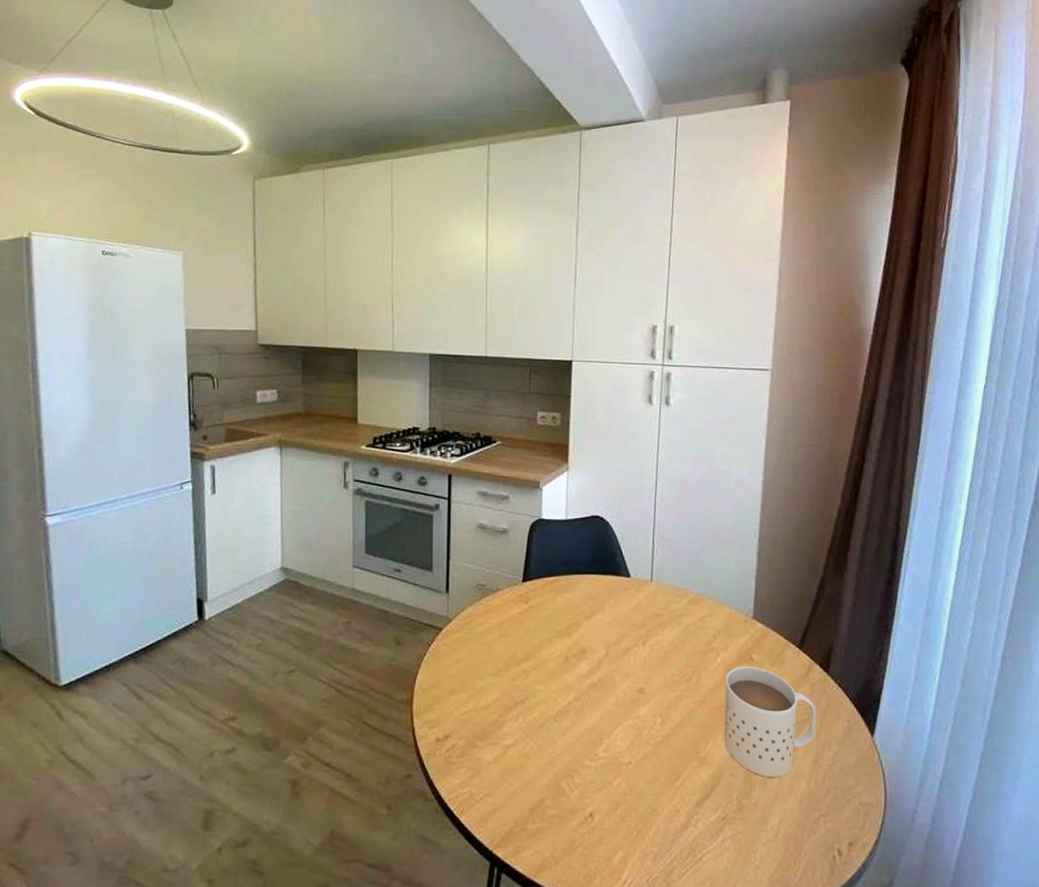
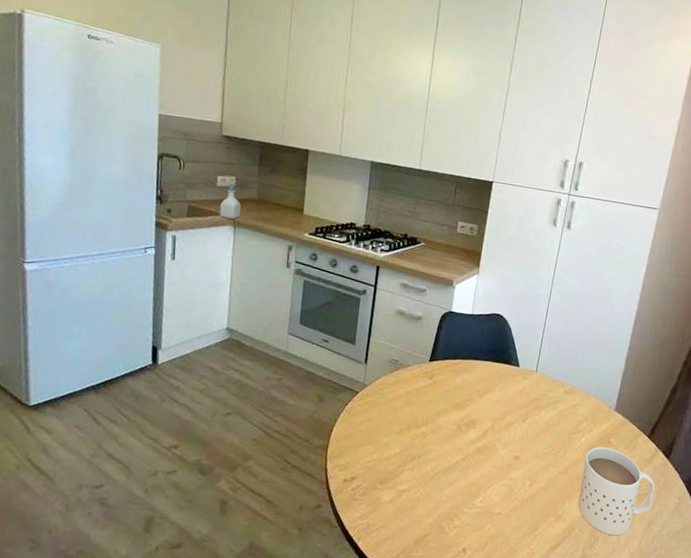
soap bottle: none [262,397,287,440] -> present [219,183,241,220]

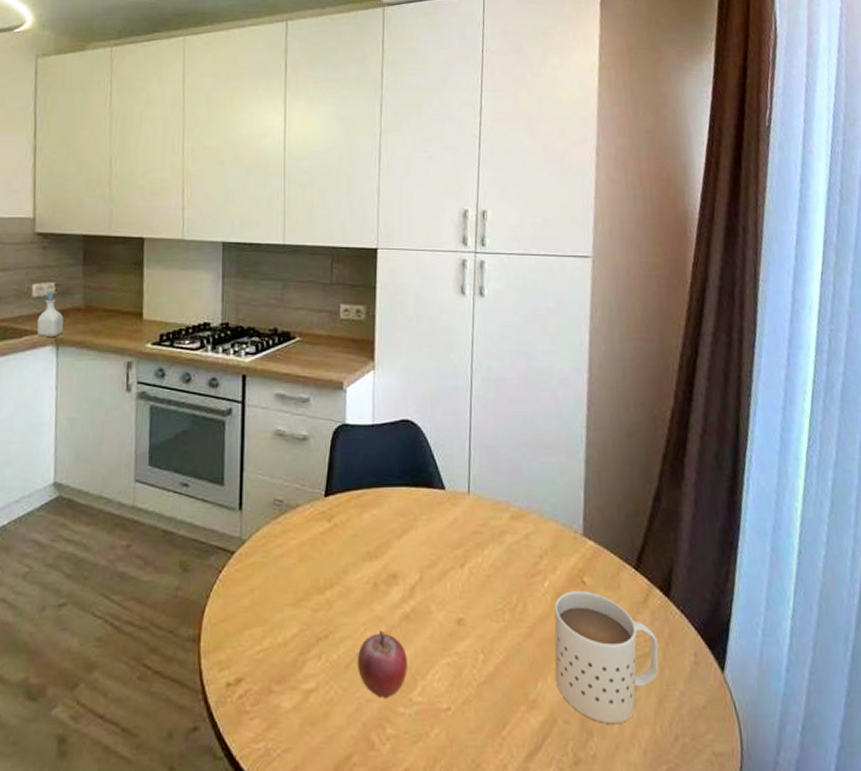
fruit: none [439,457,475,501] -> present [357,630,407,698]

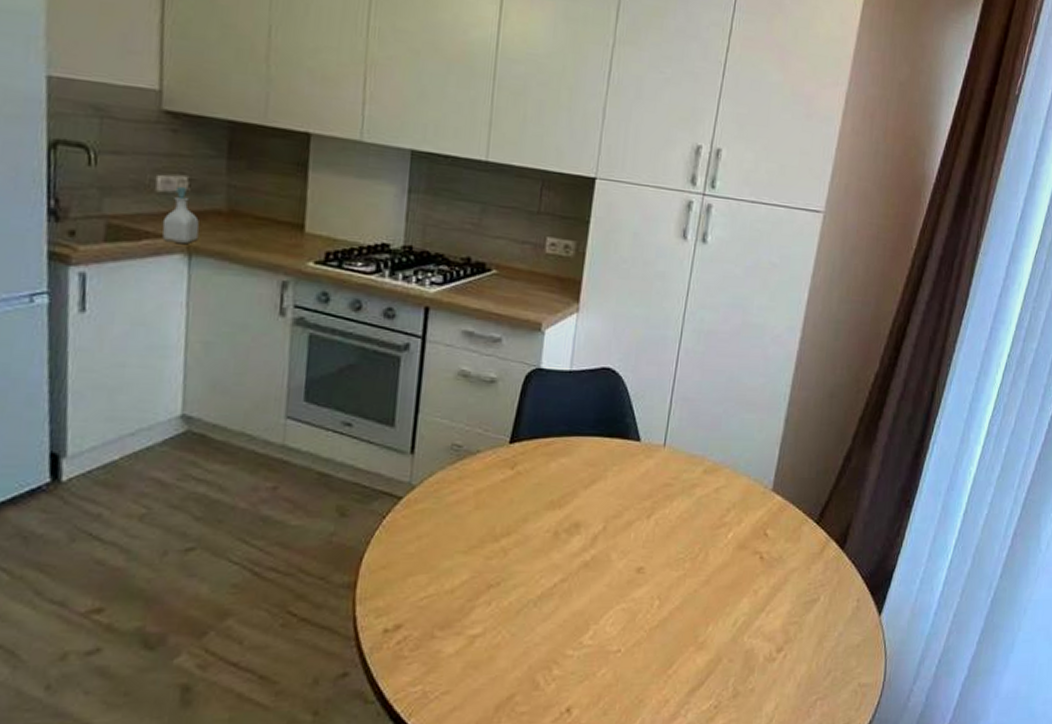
fruit: present [357,630,407,698] -> none [528,577,582,642]
mug: present [554,591,659,725] -> none [726,543,827,662]

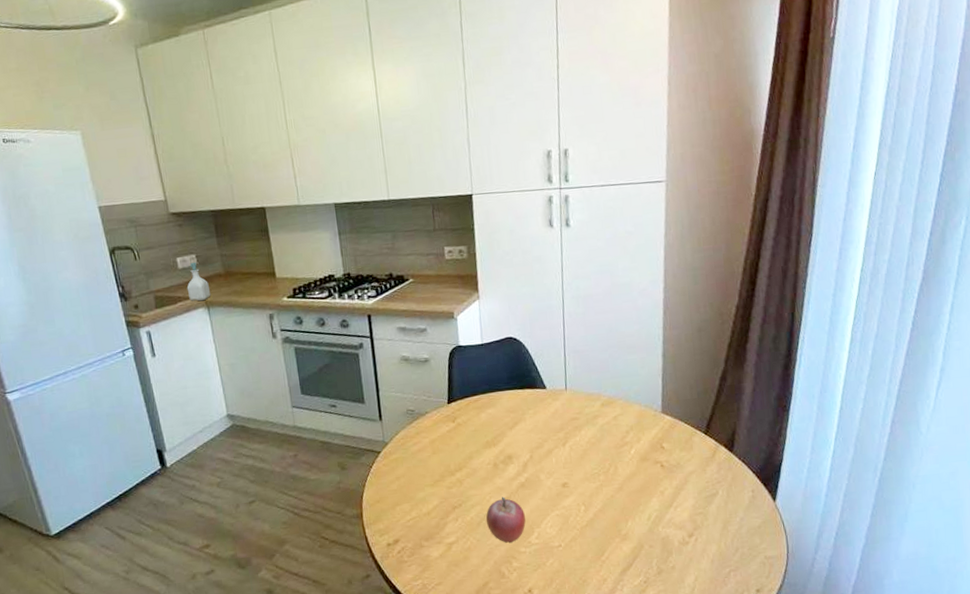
fruit: none [528,577,582,642] -> present [485,496,526,543]

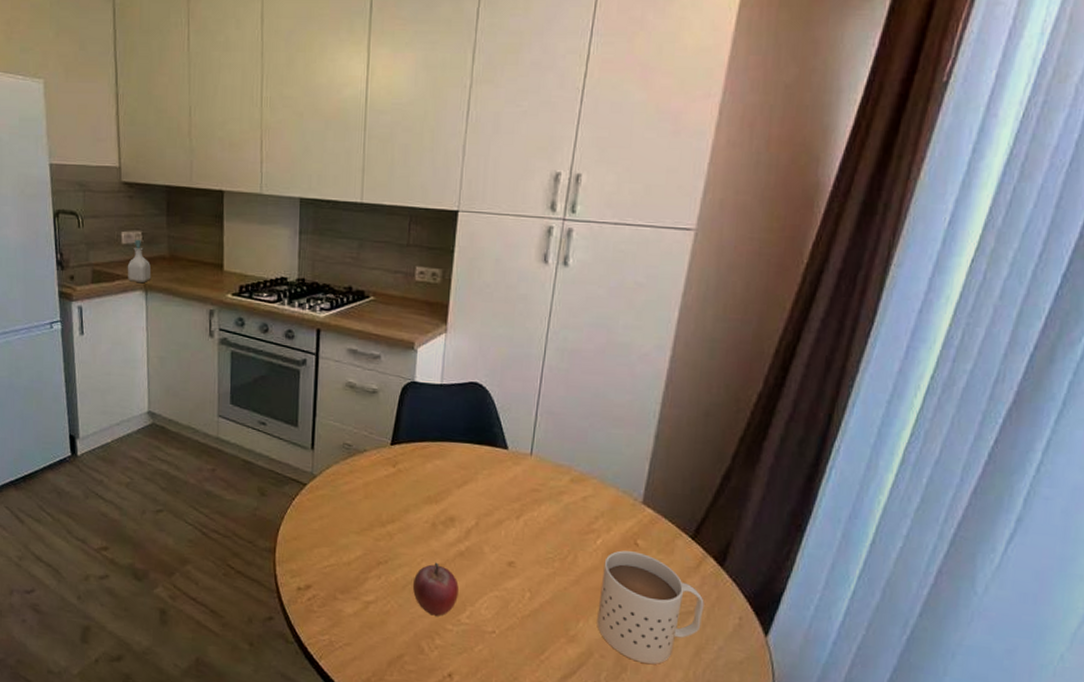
mug: none [639,453,724,545] -> present [597,550,704,665]

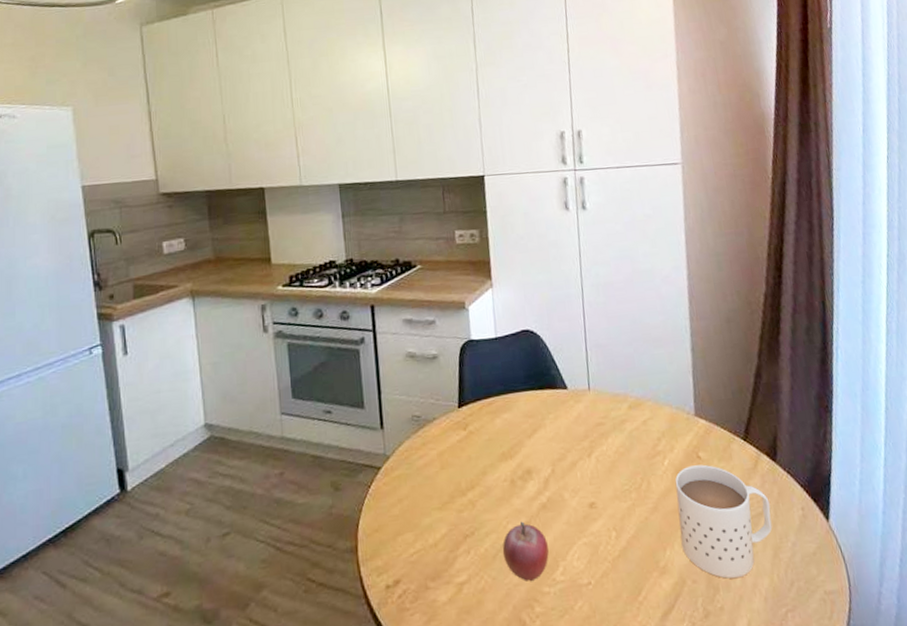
soap bottle: present [127,239,152,284] -> none [171,246,198,292]

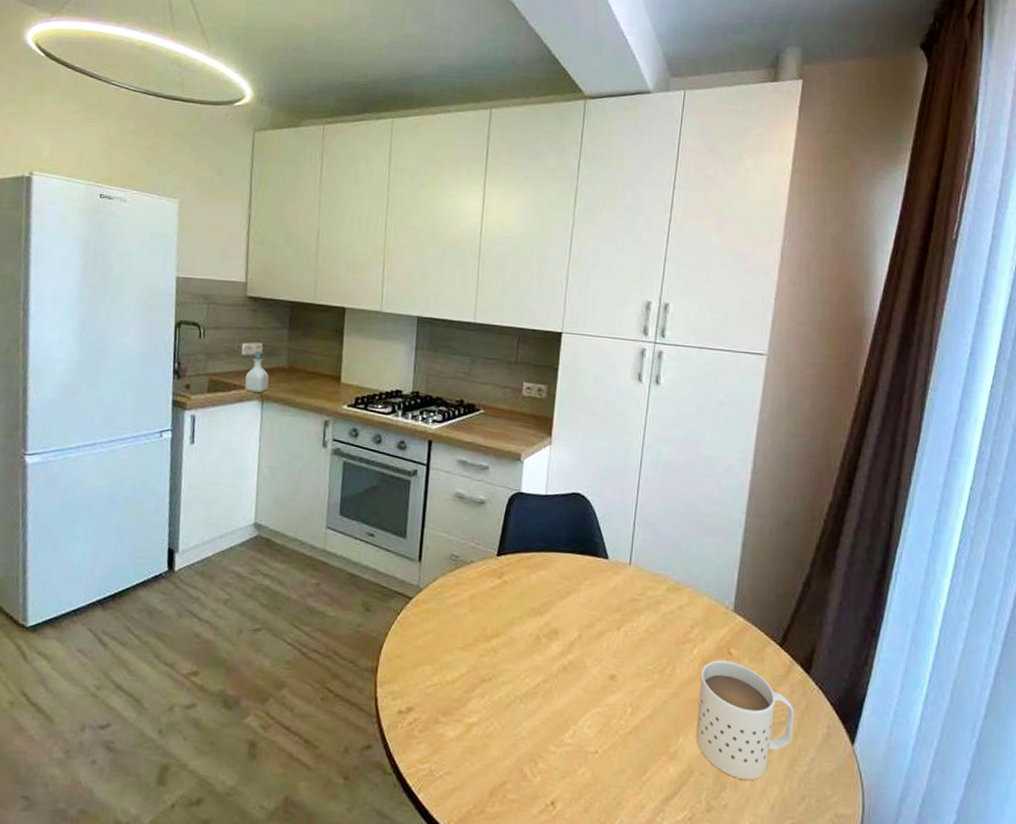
soap bottle: none [171,246,198,292] -> present [245,350,269,394]
fruit: present [502,521,549,581] -> none [516,678,562,737]

